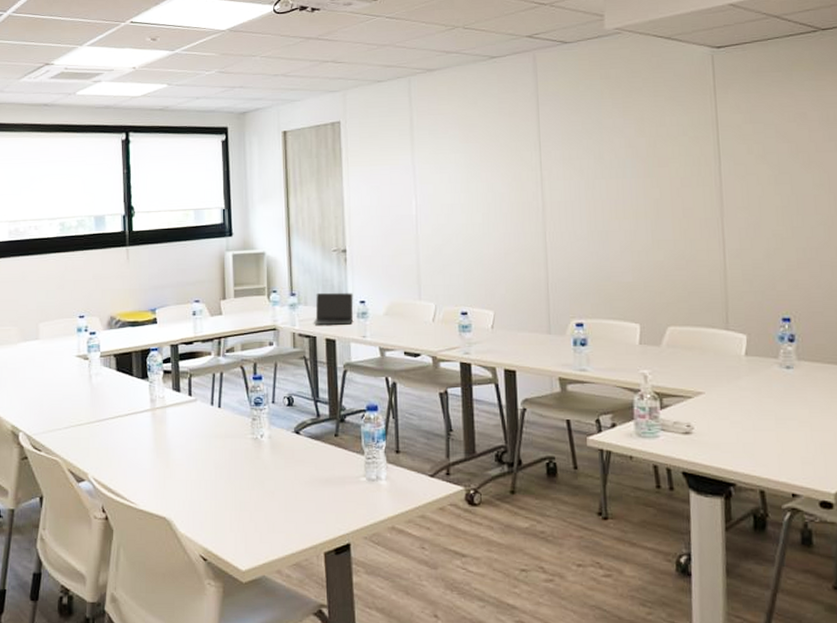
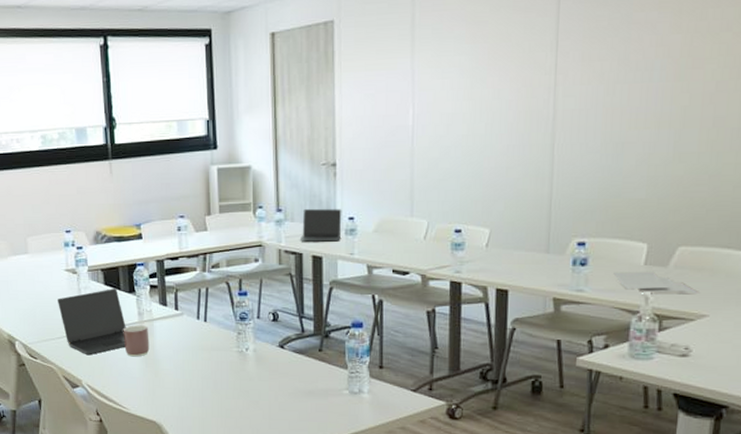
laptop: none [66,374,137,446] -> present [57,288,126,356]
mug: none [134,412,161,447] -> present [123,325,150,357]
papers: none [612,350,694,374] -> present [613,271,701,296]

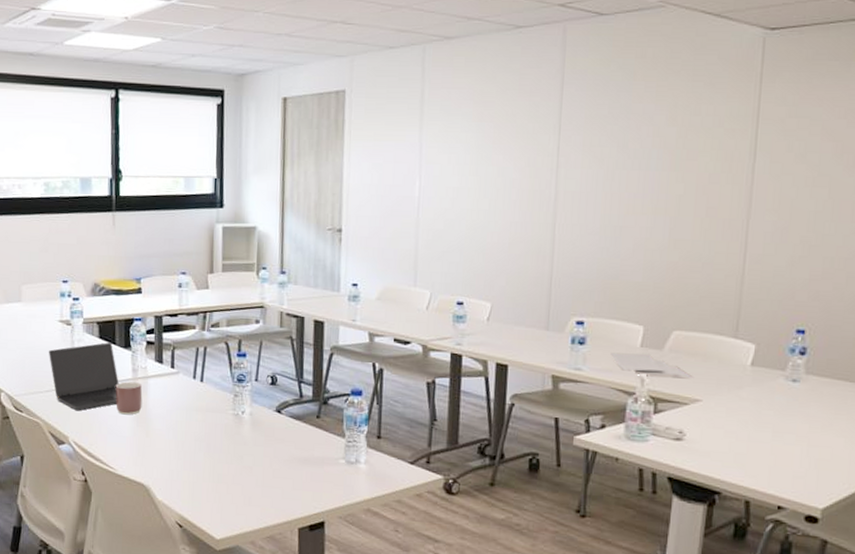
laptop: present [299,209,342,242] -> none [302,273,346,307]

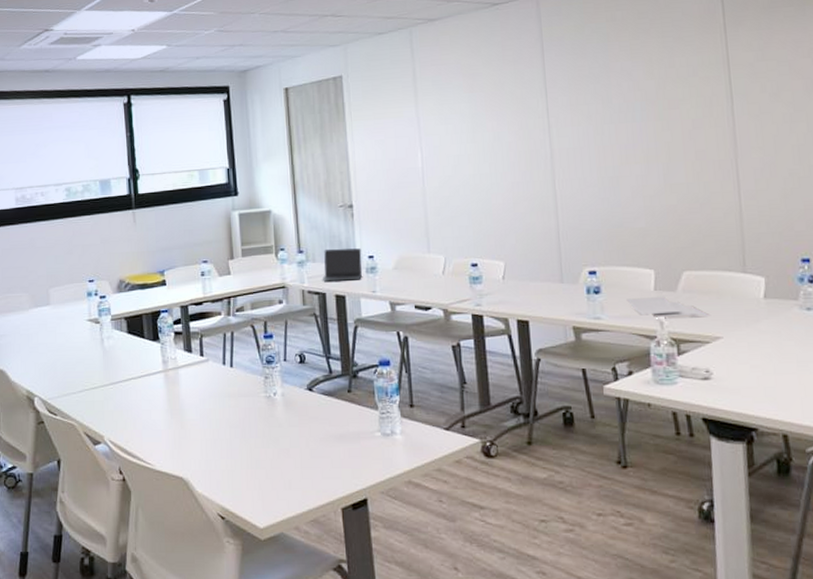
laptop: present [48,342,119,411] -> none [78,336,150,409]
mug: present [115,381,143,415] -> none [147,374,175,408]
laptop: none [302,273,346,307] -> present [322,248,363,282]

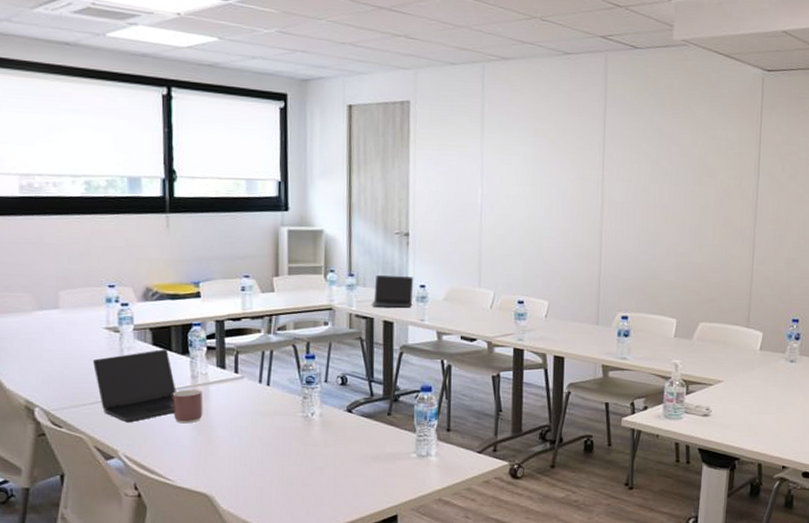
laptop: none [78,336,150,409] -> present [92,348,176,423]
mug: none [147,374,175,408] -> present [172,389,203,424]
papers: present [626,296,711,320] -> none [650,342,717,364]

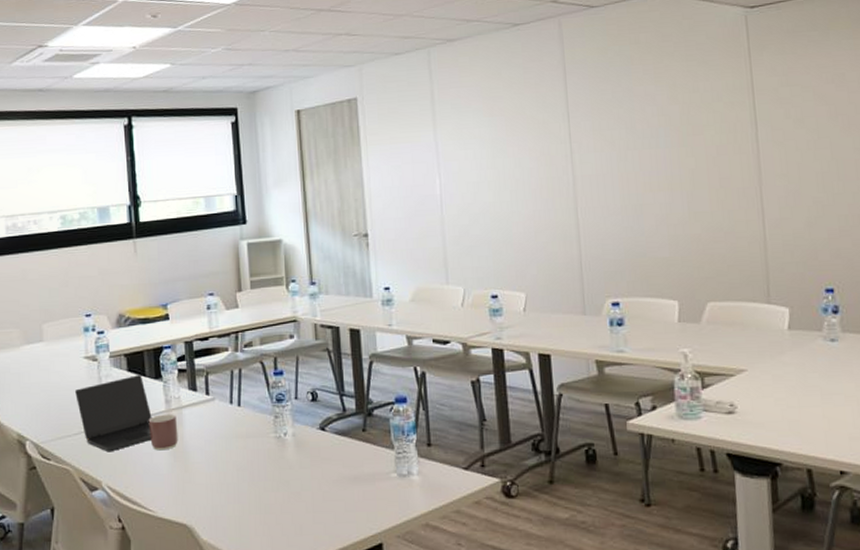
laptop: present [371,275,414,308] -> none [335,279,378,315]

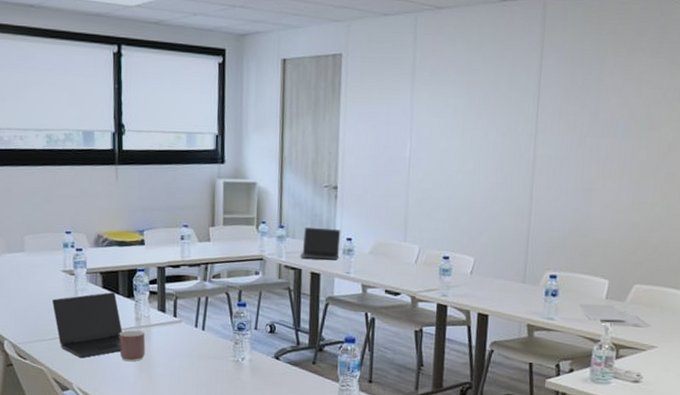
laptop: none [335,279,378,315] -> present [299,228,341,260]
papers: none [650,328,736,353] -> present [579,304,651,328]

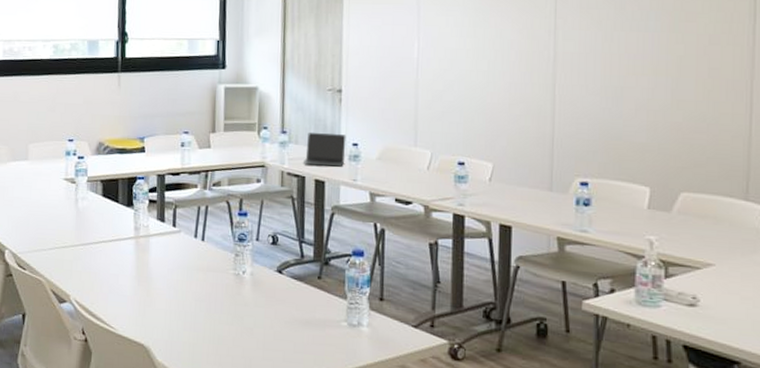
laptop: present [51,291,123,358] -> none [52,200,121,269]
mug: present [118,330,146,362] -> none [117,240,144,274]
papers: present [579,304,651,328] -> none [617,214,705,243]

